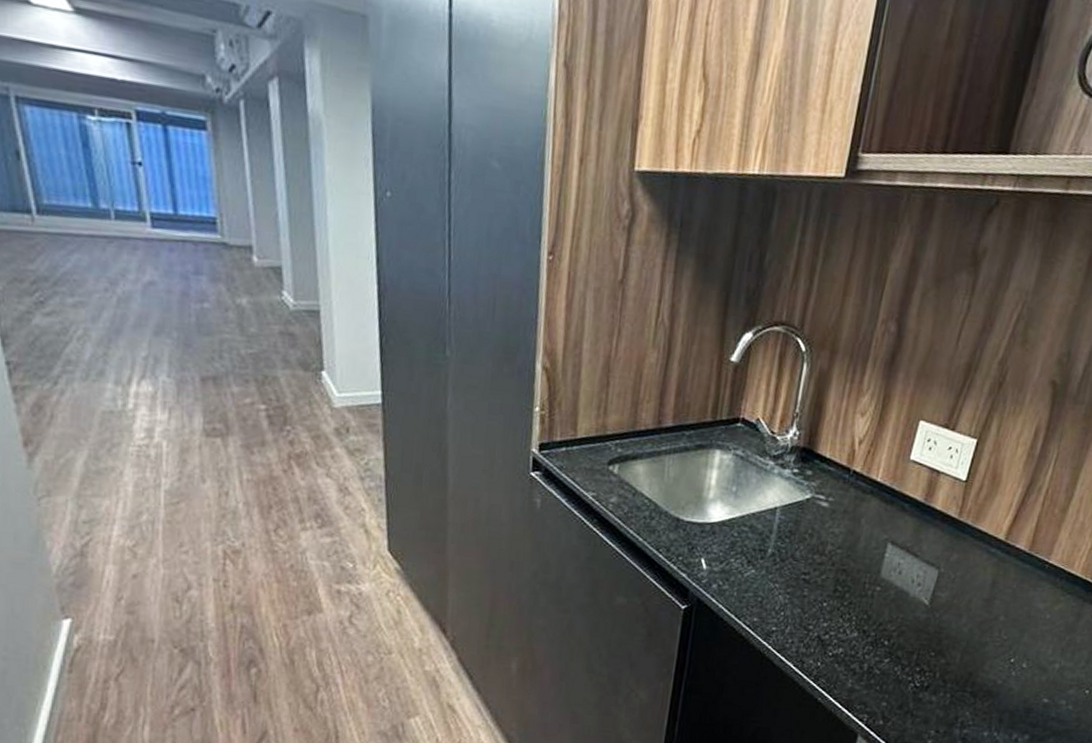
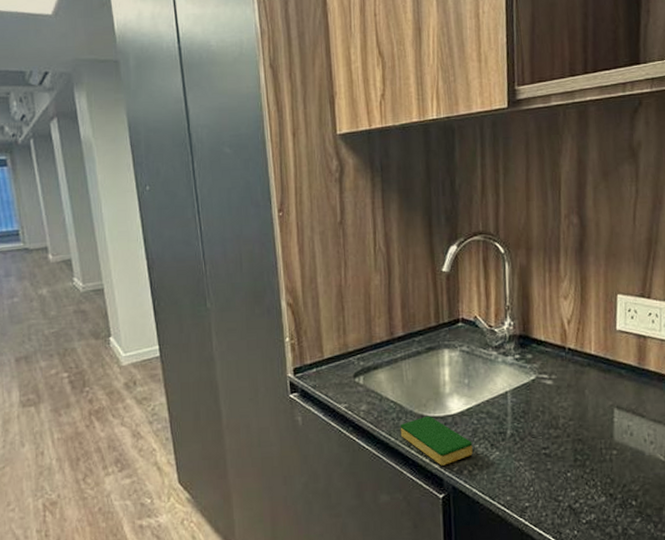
dish sponge: none [650,519,728,576] -> present [400,416,473,466]

